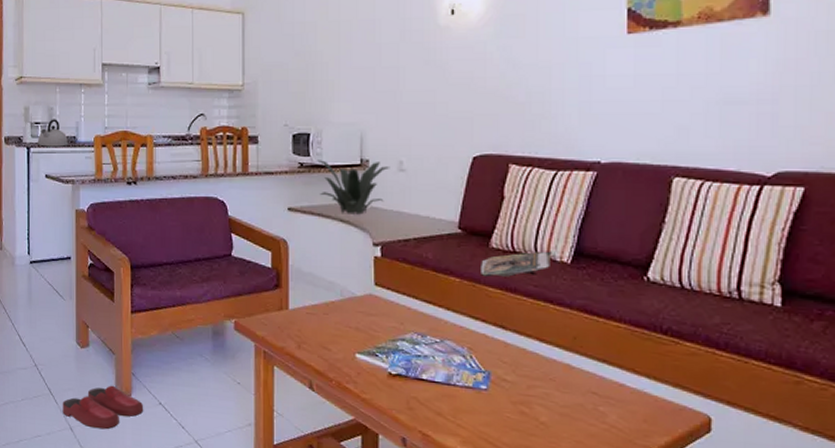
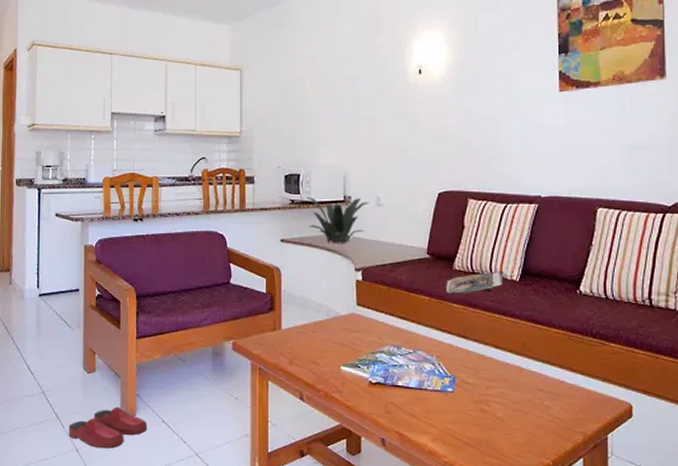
kettle: present [37,119,68,147] -> none [48,162,78,188]

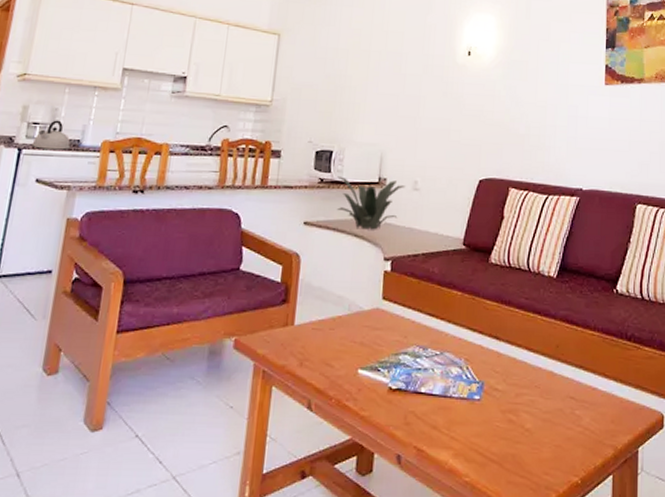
kettle: none [48,162,78,188] -> present [31,120,71,150]
slippers: present [69,407,148,449] -> none [9,418,116,472]
magazine: present [446,271,504,294] -> none [480,266,541,290]

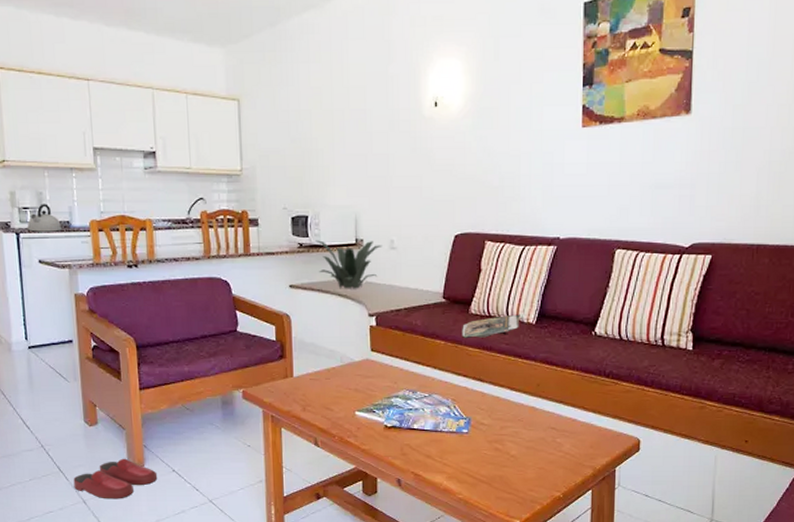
slippers: none [9,418,116,472] -> present [73,458,158,499]
magazine: none [480,266,541,290] -> present [462,314,520,338]

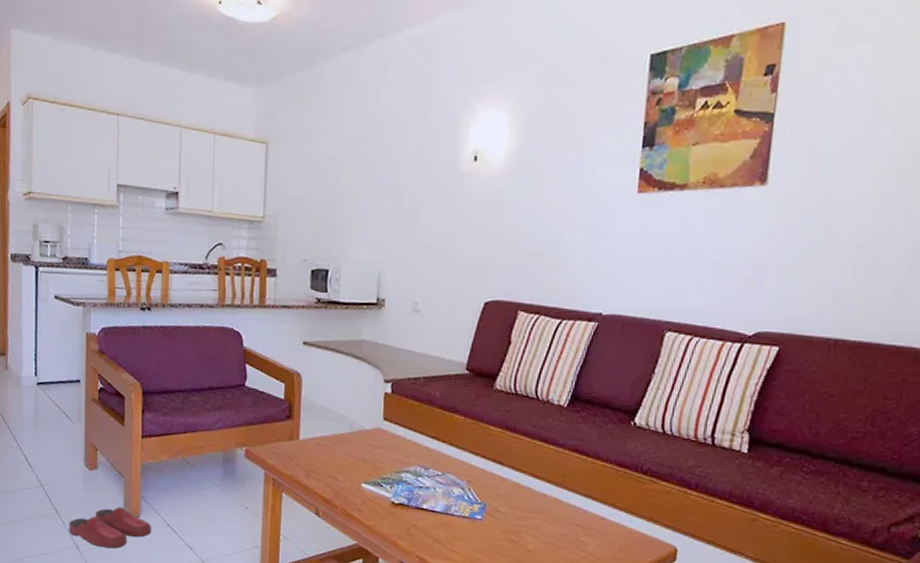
kettle: present [27,204,62,232] -> none [46,238,79,268]
plant: present [316,240,383,289] -> none [334,296,405,352]
magazine: present [462,314,520,338] -> none [484,394,551,417]

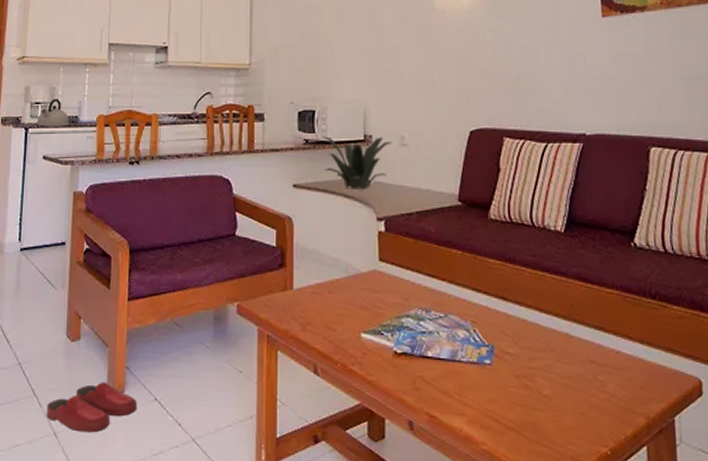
kettle: none [46,238,79,268] -> present [36,98,69,127]
plant: none [334,296,405,352] -> present [322,136,393,190]

